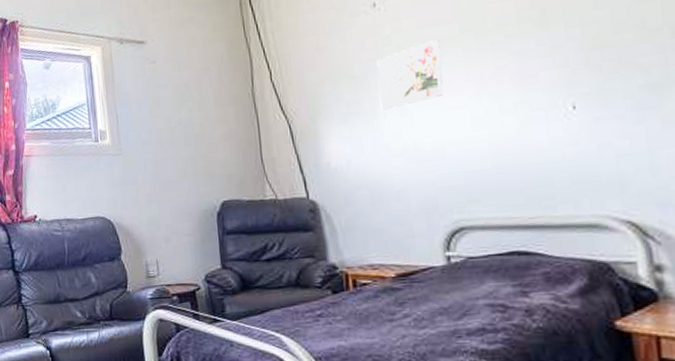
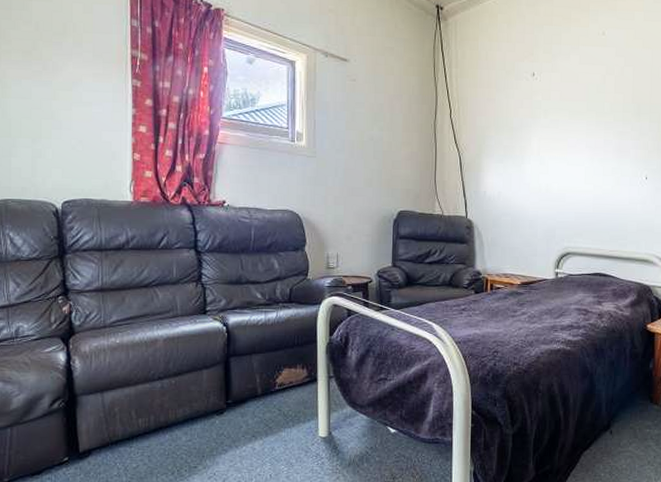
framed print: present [377,40,444,110] -> none [527,111,573,158]

